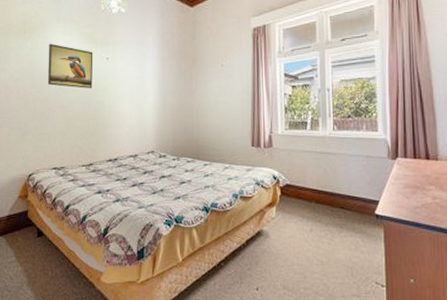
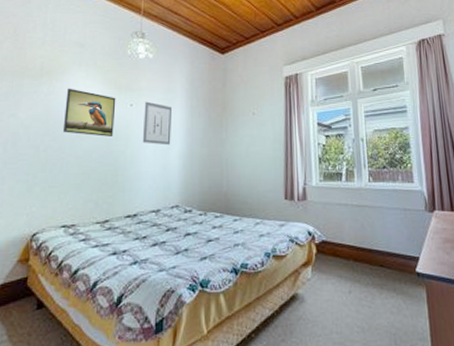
wall art: none [119,55,146,96] -> present [142,101,173,145]

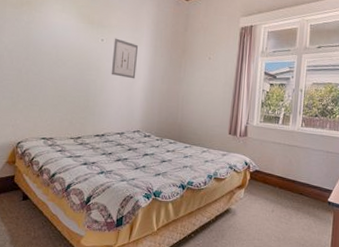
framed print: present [62,88,116,137] -> none [41,19,89,67]

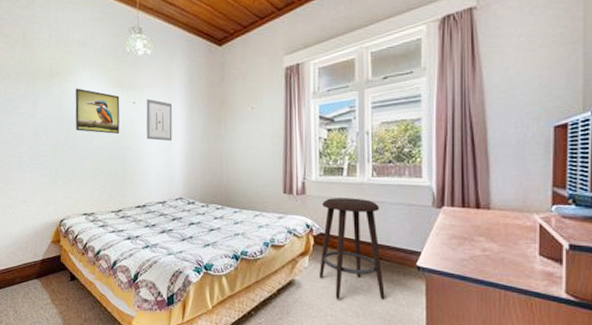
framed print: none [41,19,89,67] -> present [75,88,120,134]
stool: none [252,141,305,228] -> present [320,198,385,300]

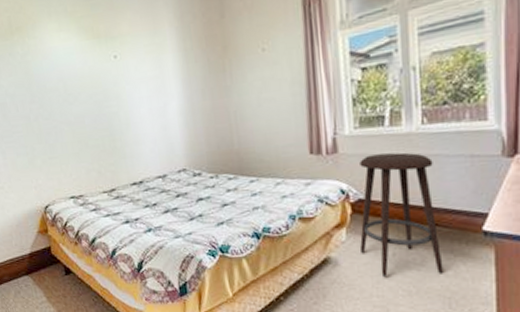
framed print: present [75,88,120,134] -> none [42,44,102,99]
wall art: present [146,99,173,142] -> none [129,49,167,102]

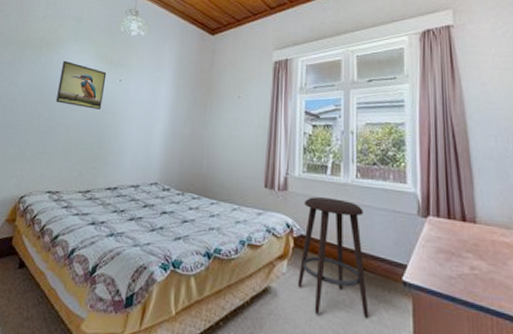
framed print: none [42,44,102,99] -> present [55,60,107,109]

